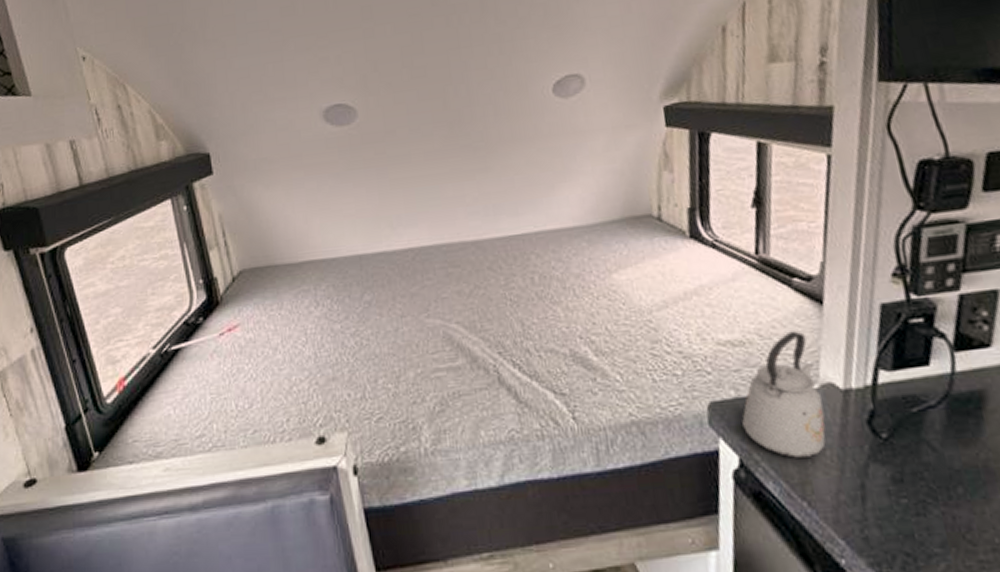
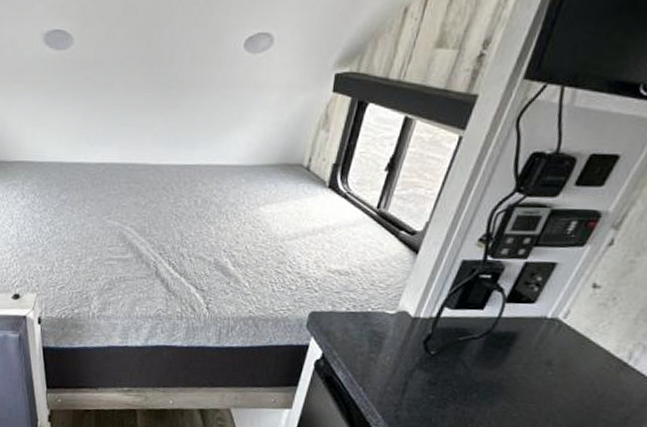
kettle: present [742,330,826,458] -> none [331,270,397,359]

